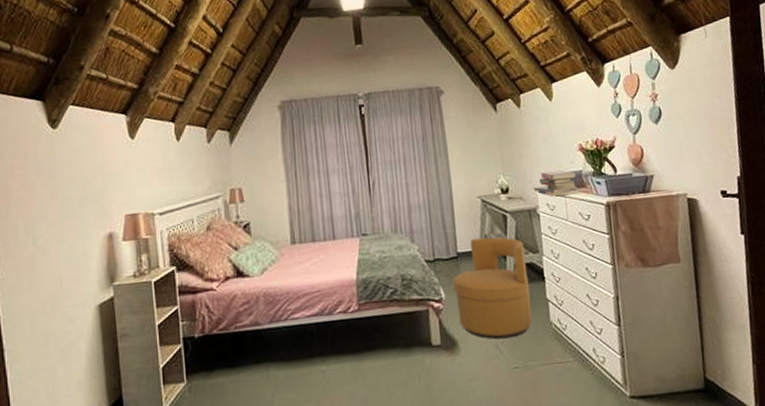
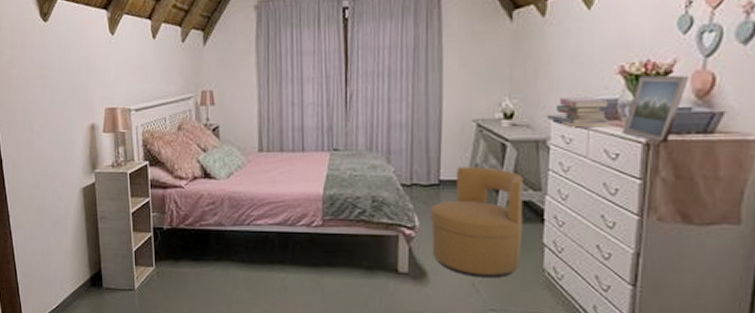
picture frame: none [588,149,627,203] -> present [621,74,690,143]

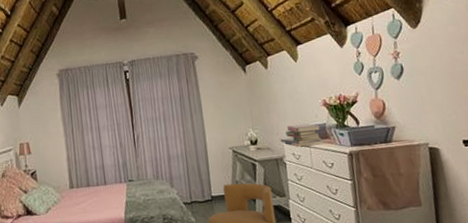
picture frame: present [621,74,690,143] -> none [332,103,369,152]

